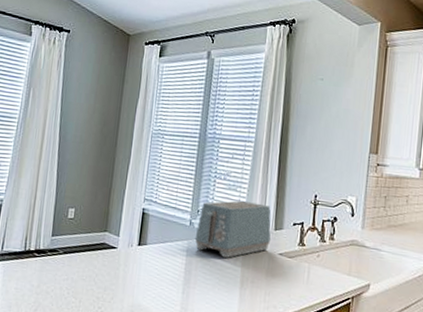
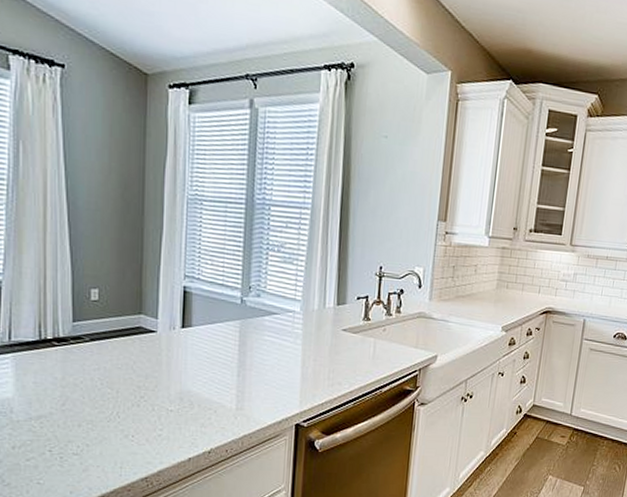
toaster: present [194,200,272,258] -> none [248,274,334,337]

